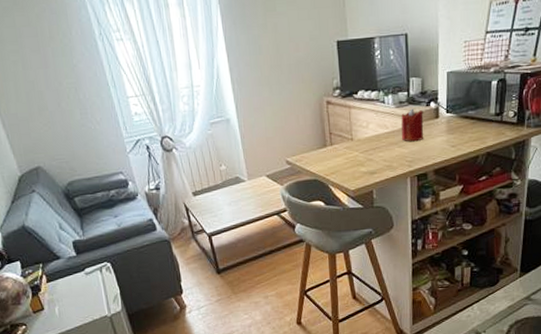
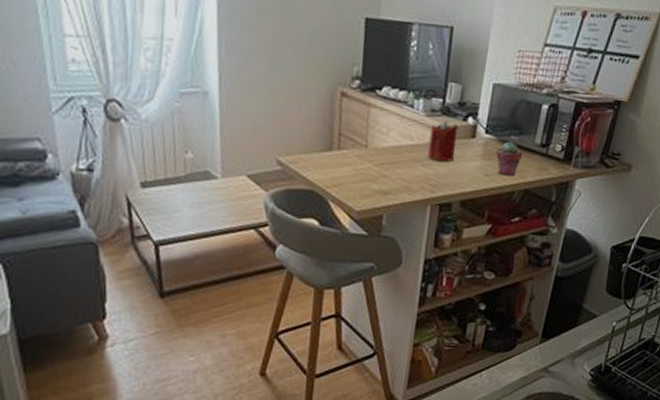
potted succulent: none [458,116,481,145] -> present [496,141,523,177]

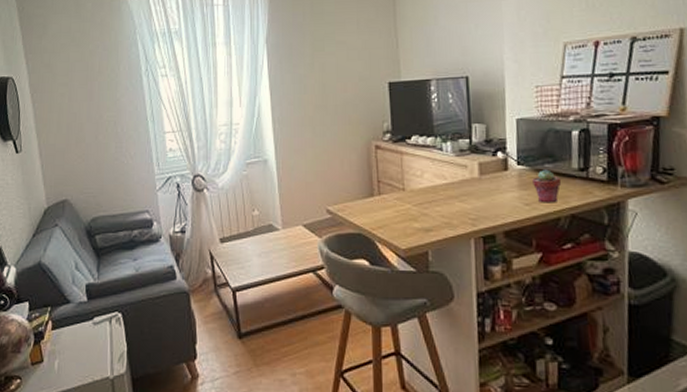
candle: present [427,120,459,162] -> none [462,158,491,195]

